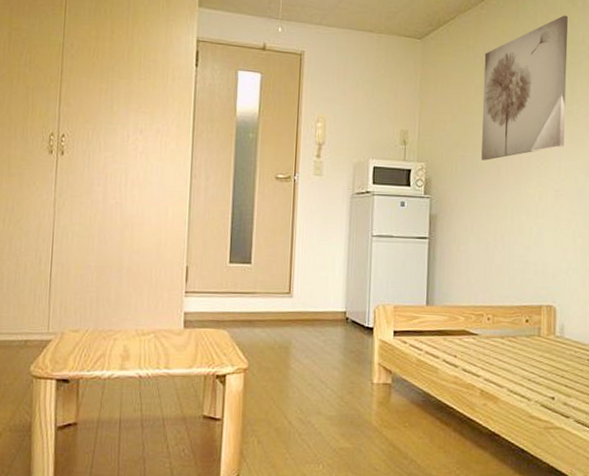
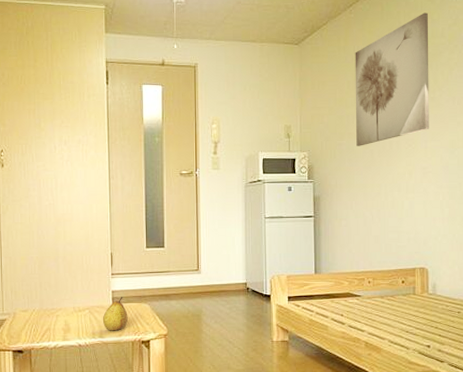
fruit: none [170,320,202,362] -> present [102,297,128,331]

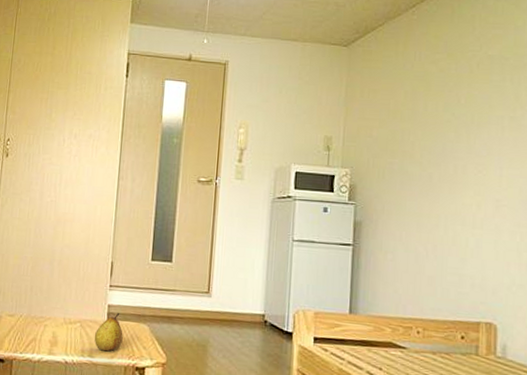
wall art: present [355,12,429,146] -> none [411,18,511,168]

